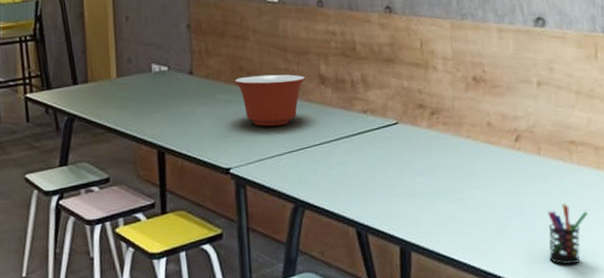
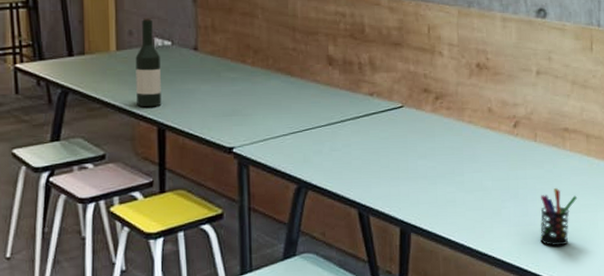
wine bottle: none [134,45,160,132] -> present [135,18,162,108]
mixing bowl: present [234,74,305,127] -> none [240,53,313,106]

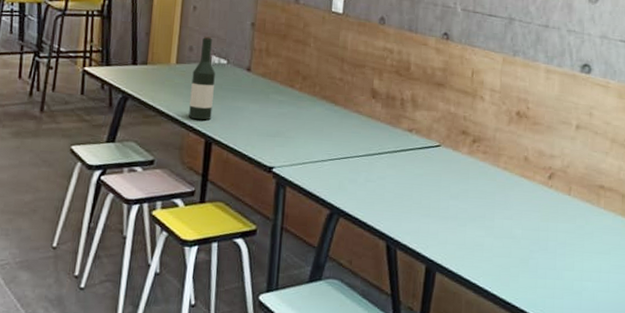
pen holder: present [540,187,578,247] -> none [566,244,608,305]

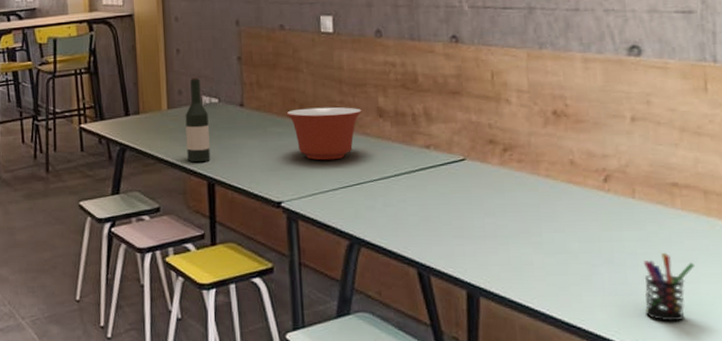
mixing bowl: none [289,80,358,133] -> present [286,107,362,161]
pen holder: none [566,244,608,305] -> present [644,252,696,322]

